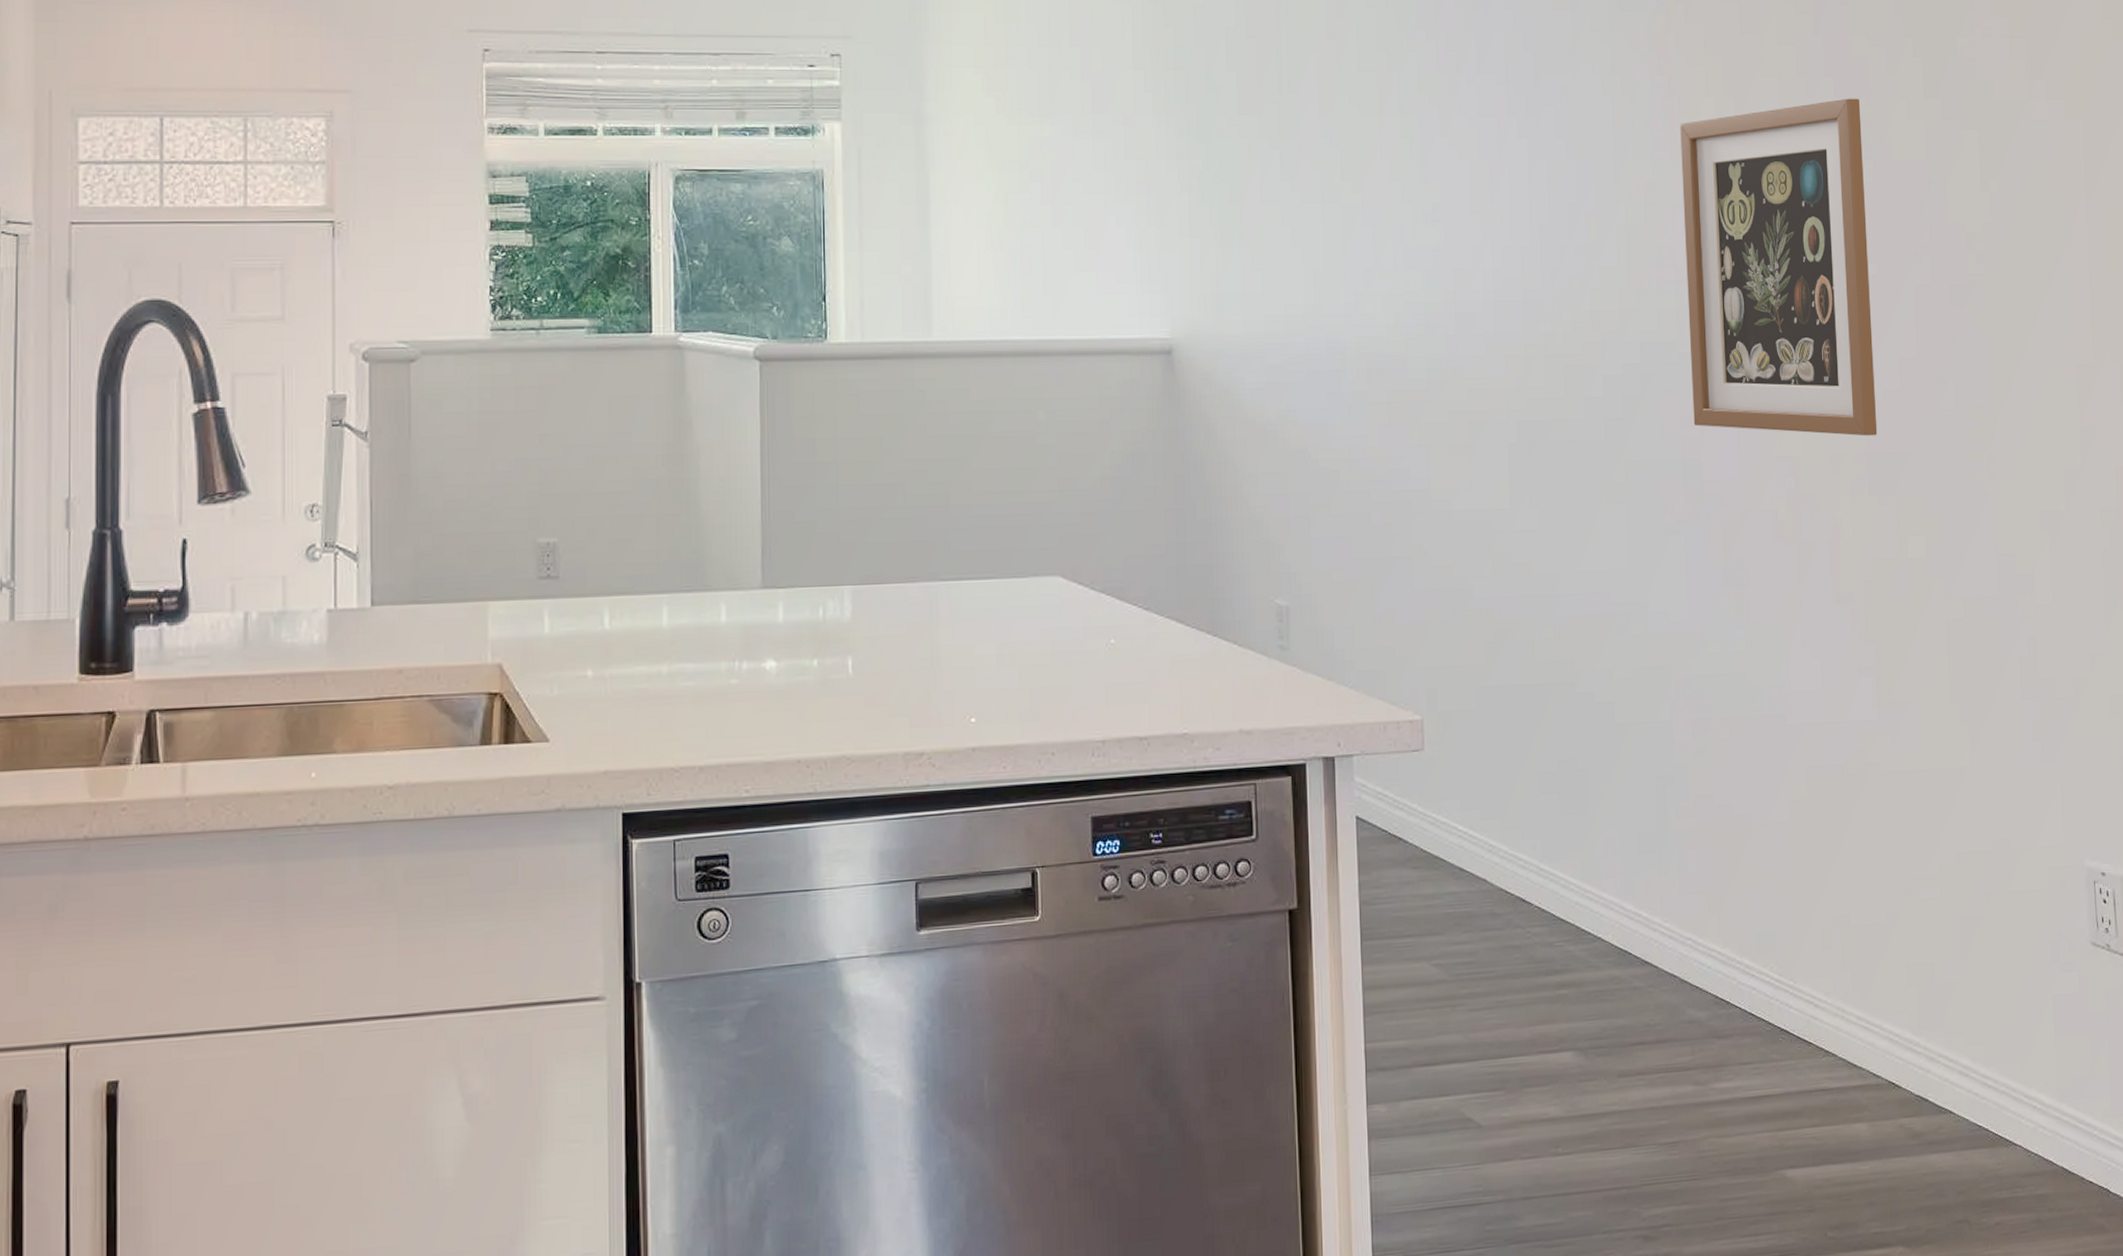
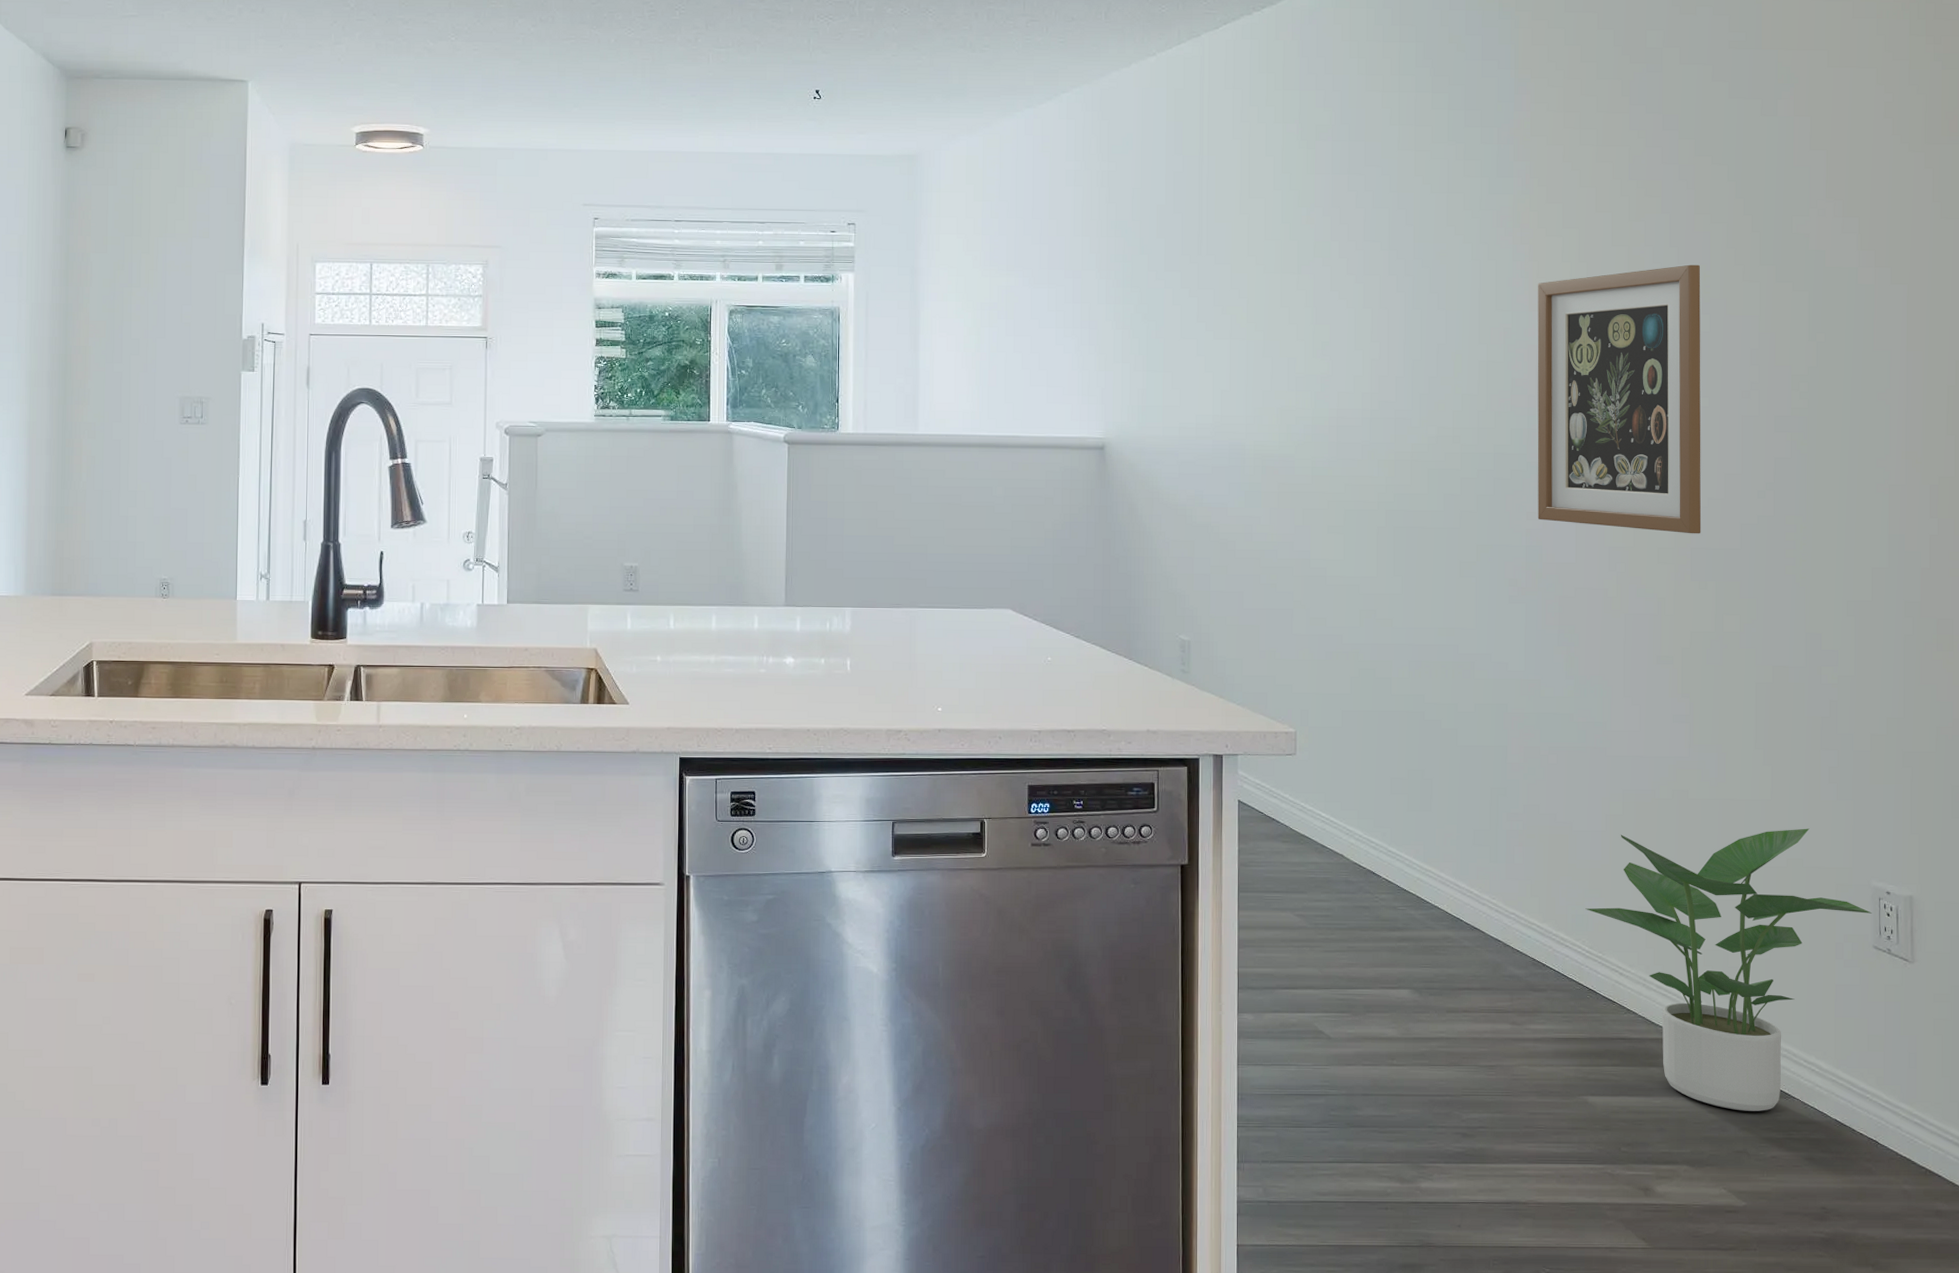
potted plant: none [1771,800,2087,1169] -> present [1585,828,1872,1111]

